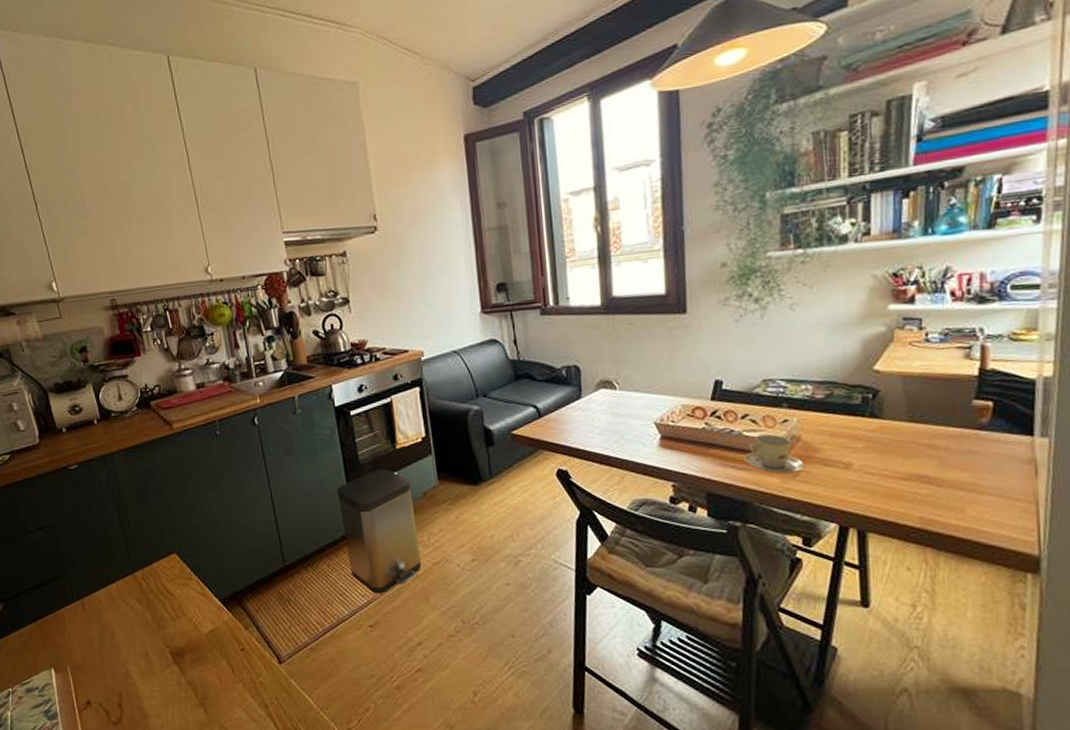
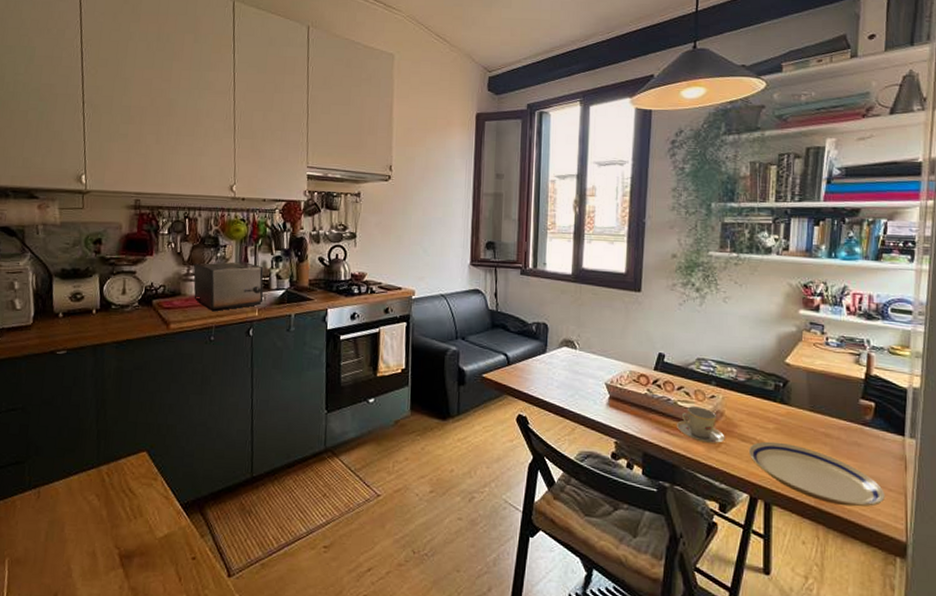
toaster: none [184,347,263,404] -> present [193,261,264,311]
pedal bin: present [337,468,422,594] -> none [314,393,385,515]
plate: none [833,461,1010,524] -> present [748,441,885,507]

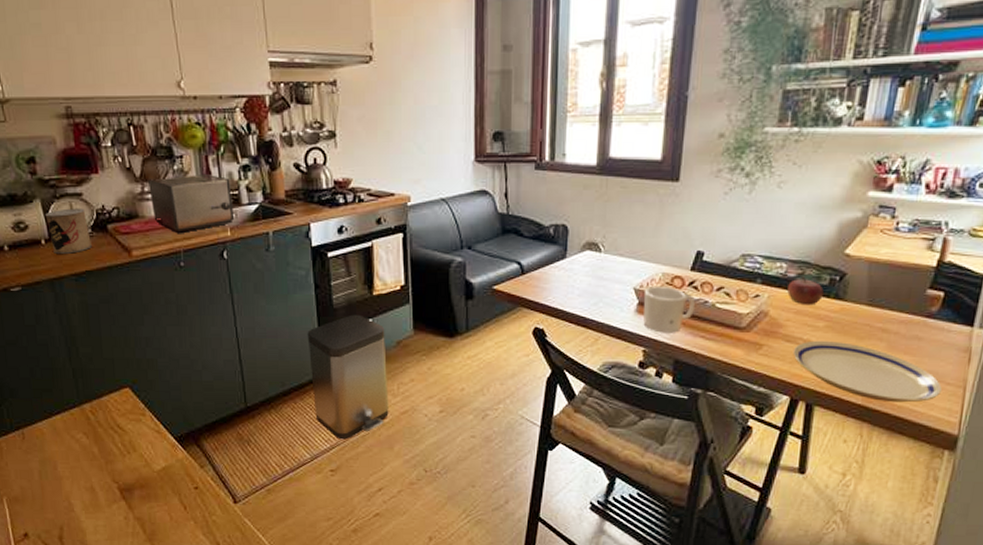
tin can: none [100,284,137,324] -> present [44,208,92,255]
pedal bin: none [314,393,385,515] -> present [307,314,389,440]
mug: none [614,382,660,427] -> present [643,285,696,333]
teacup: present [677,406,725,444] -> none [714,308,768,347]
fruit: none [739,381,770,408] -> present [787,276,824,306]

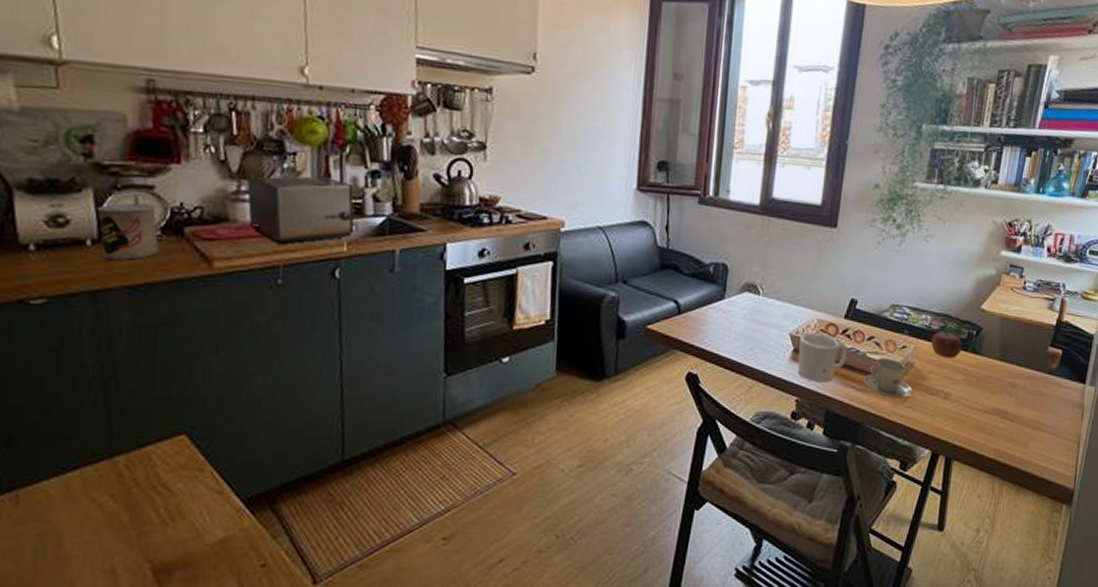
pedal bin: present [307,314,389,440] -> none [429,351,524,500]
teacup: none [714,308,768,347] -> present [864,358,913,399]
plate: present [793,340,942,403] -> none [935,393,1060,457]

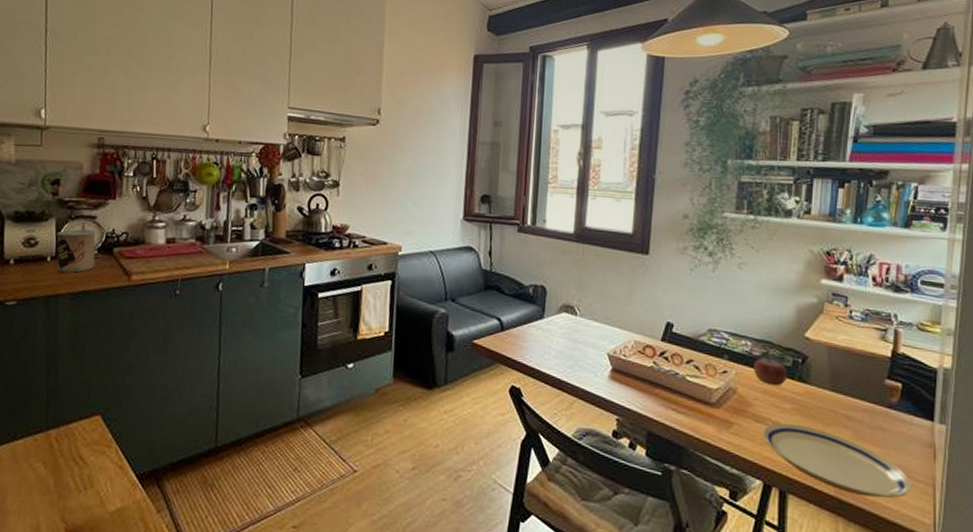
toaster: present [247,175,355,244] -> none [159,208,237,262]
mug: present [797,332,848,383] -> none [617,353,667,403]
teacup: present [864,358,913,399] -> none [685,382,738,424]
plate: none [935,393,1060,457] -> present [762,422,911,498]

